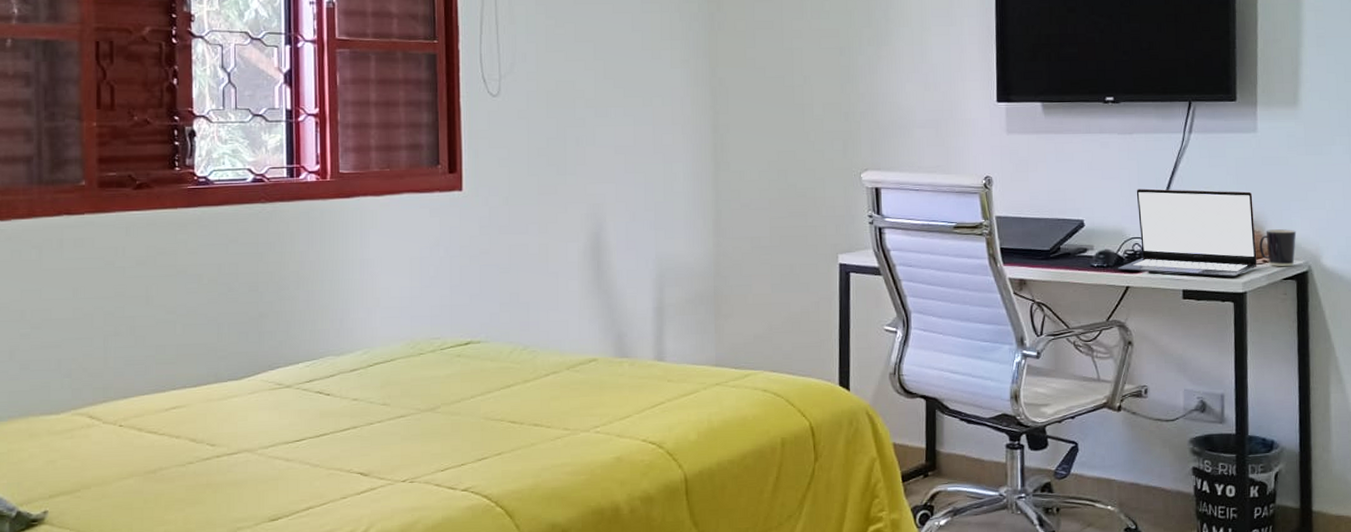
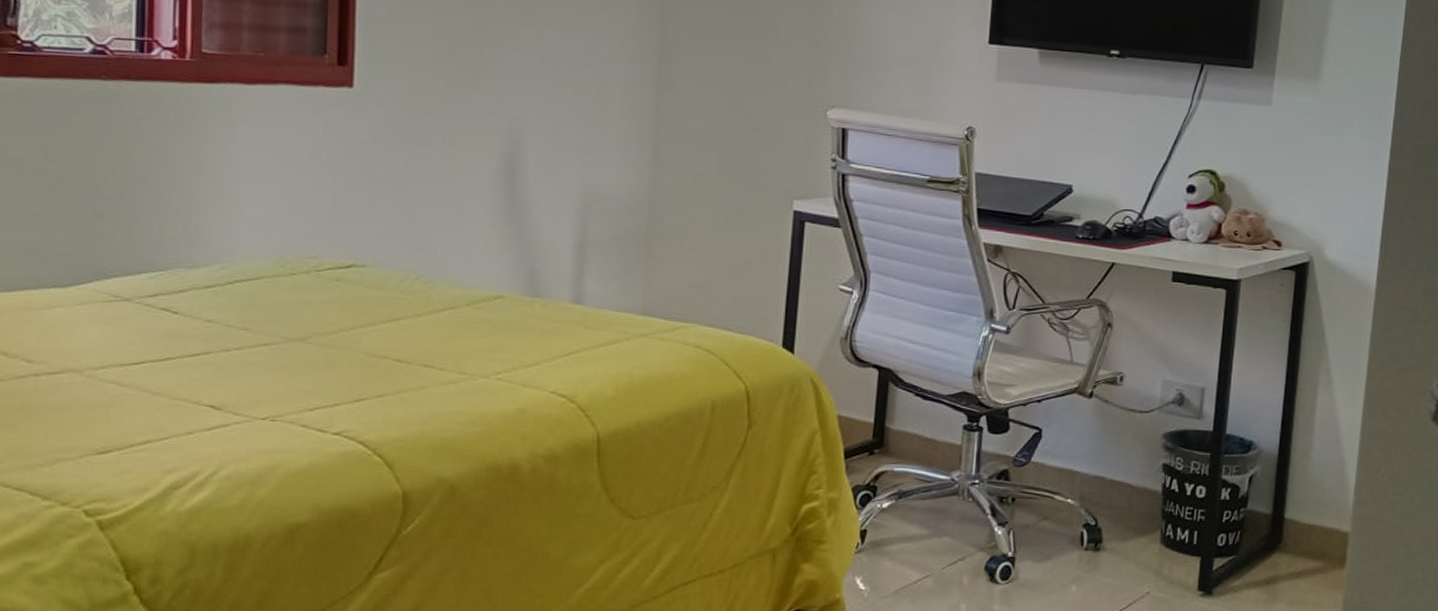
laptop: present [1117,188,1257,277] -> none [1104,156,1259,262]
mug: present [1259,229,1297,267] -> none [1260,213,1302,256]

